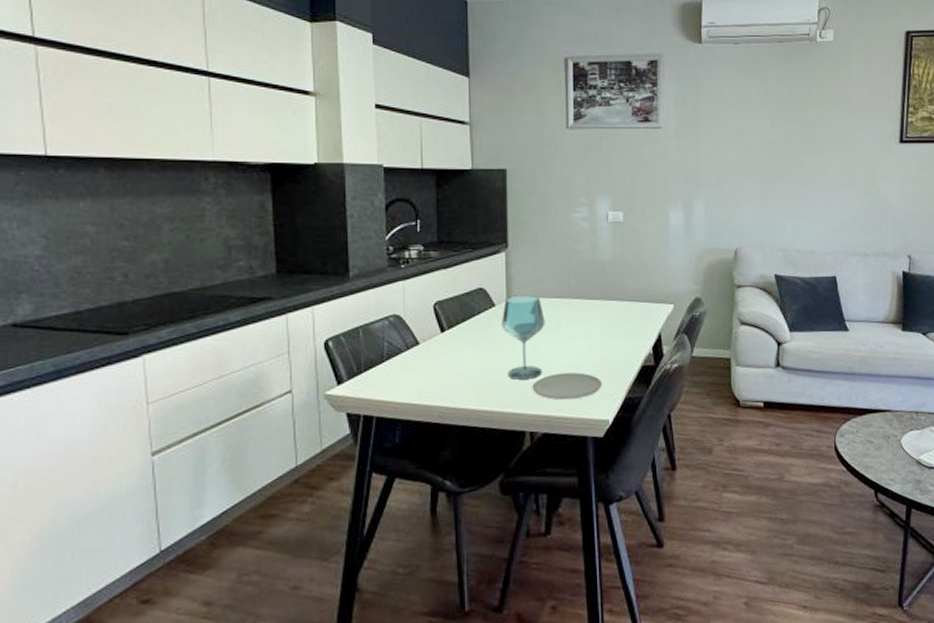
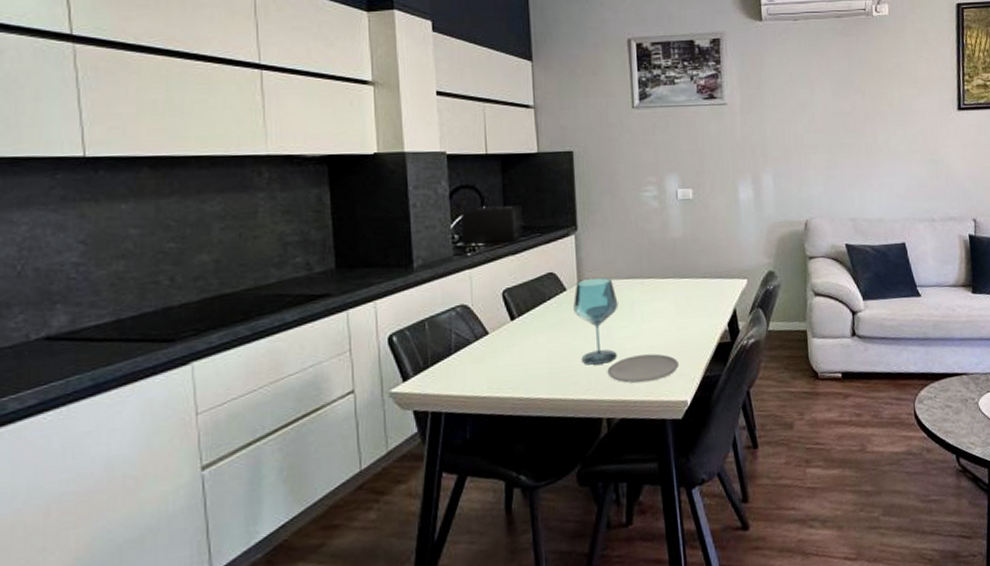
toaster: none [395,220,457,257] -> present [460,205,524,245]

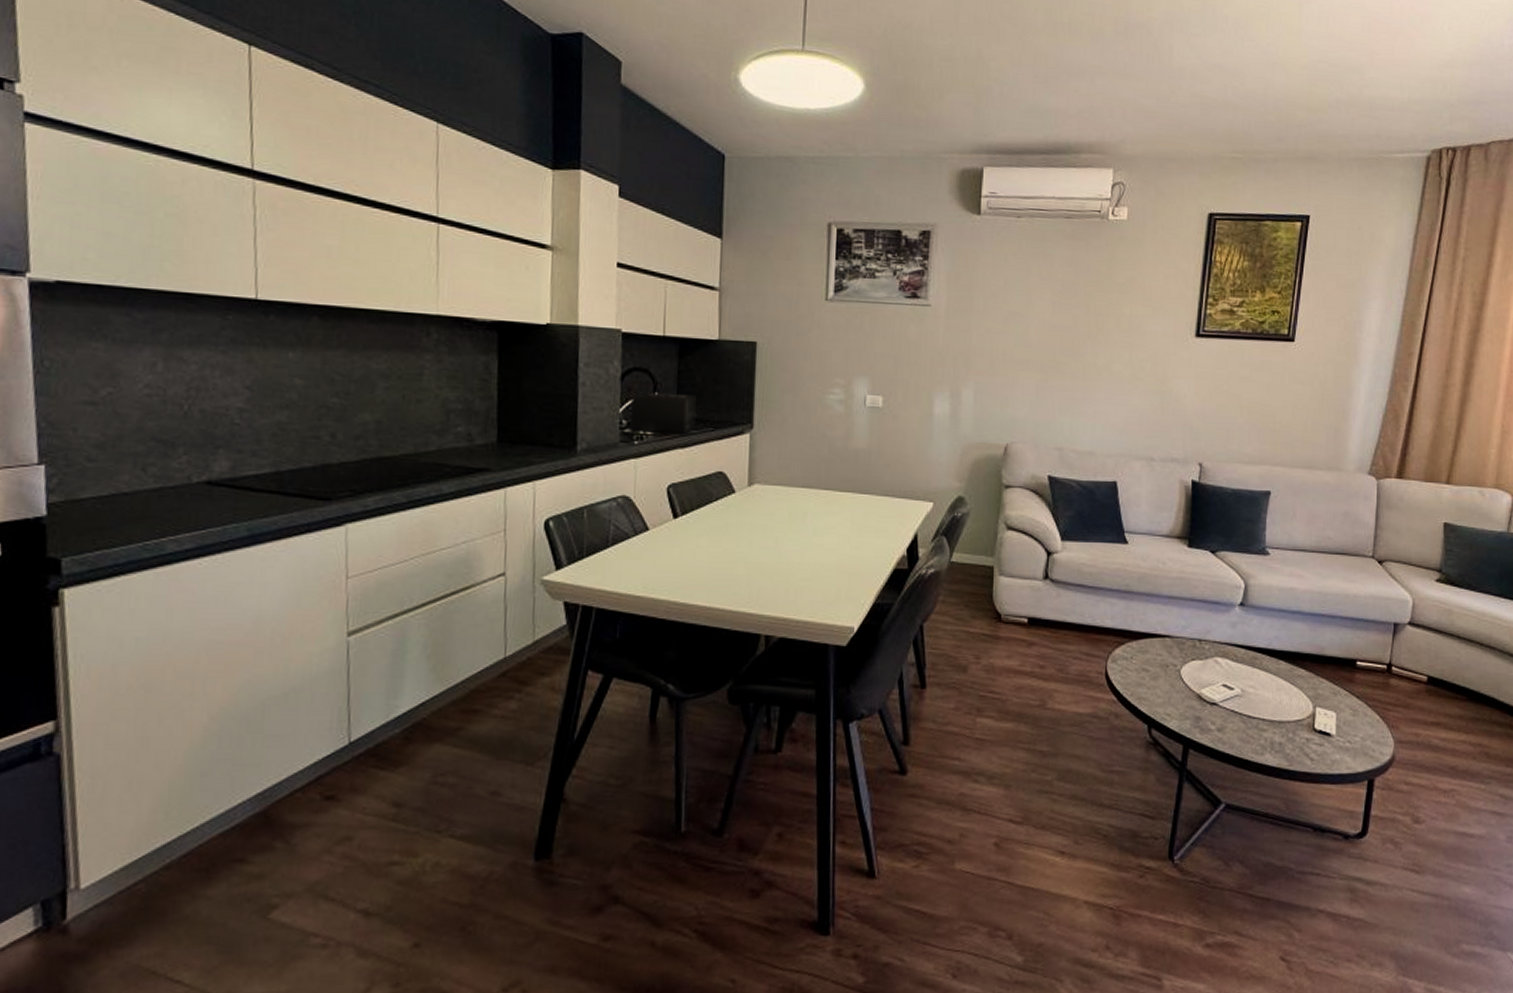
wine glass: present [572,277,618,365] -> none [740,482,790,576]
plate: present [607,353,679,383] -> none [770,572,848,602]

